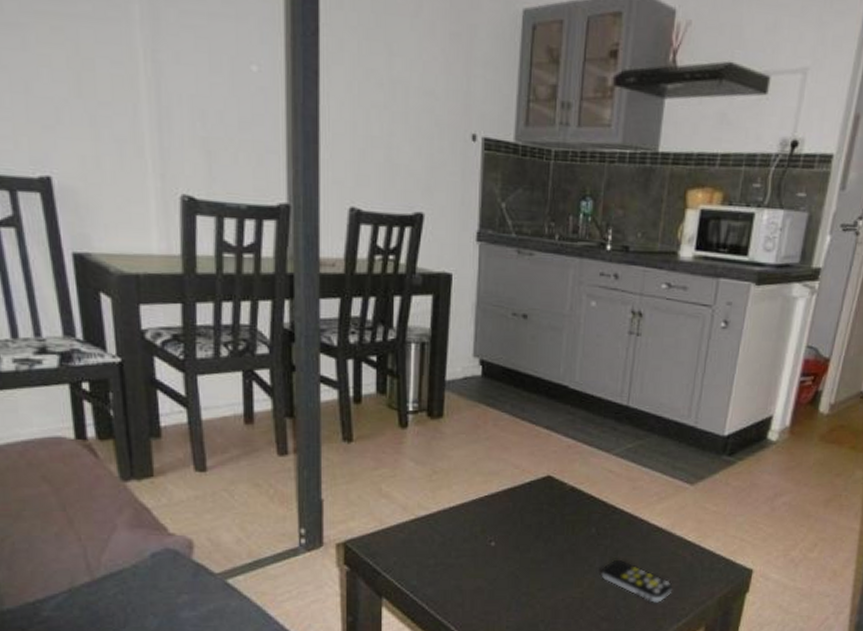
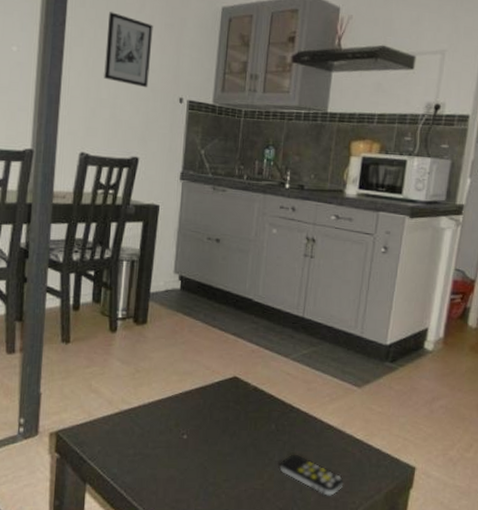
wall art: none [374,16,434,120] -> present [104,12,153,87]

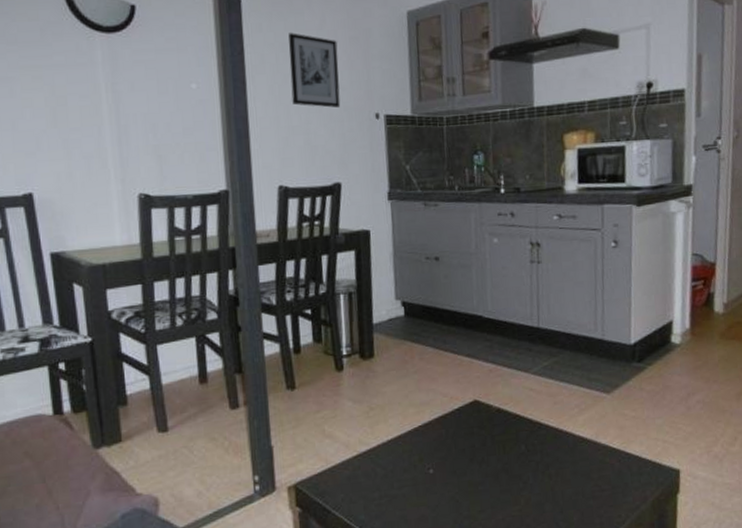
remote control: present [279,455,344,496] -> none [535,474,606,513]

